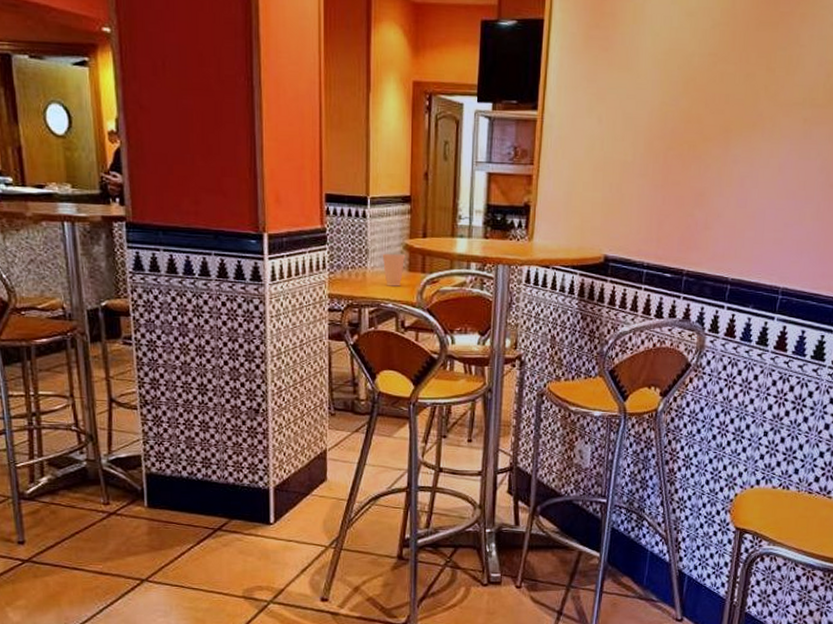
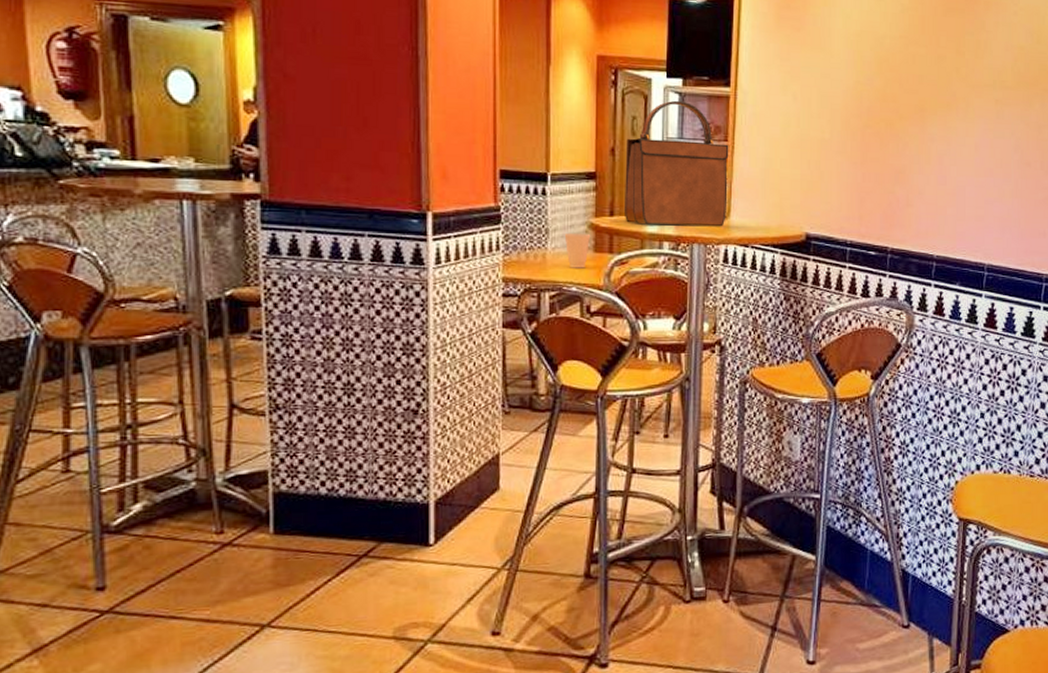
handbag: none [436,124,535,249] -> present [625,100,729,227]

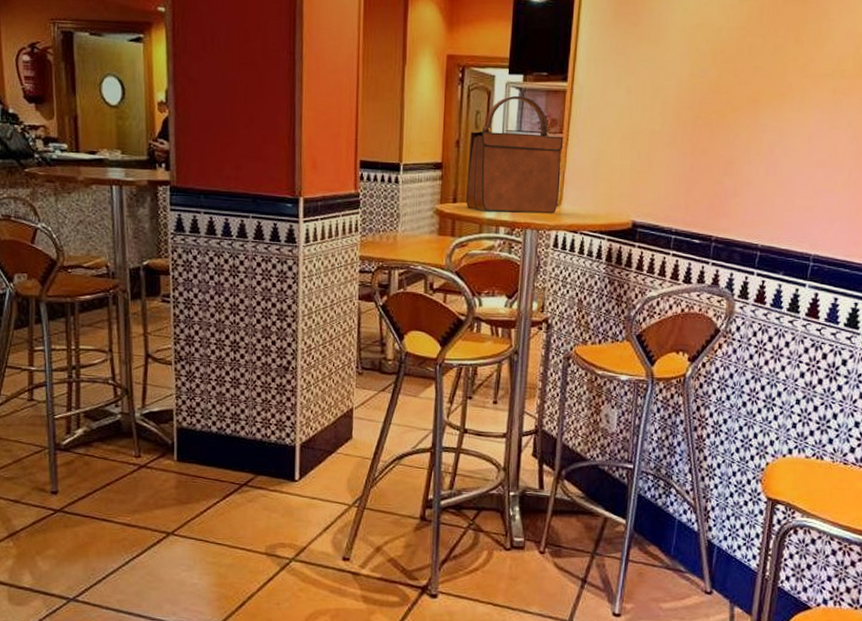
cup: present [564,232,591,268] -> none [413,217,436,250]

